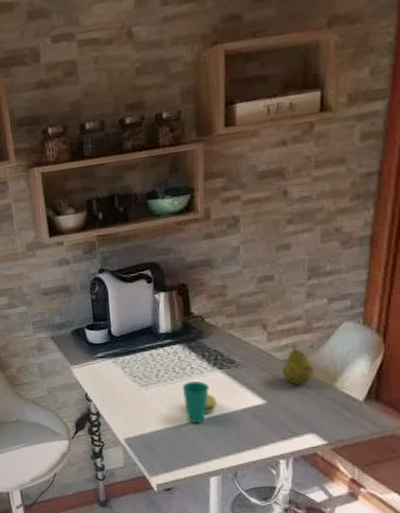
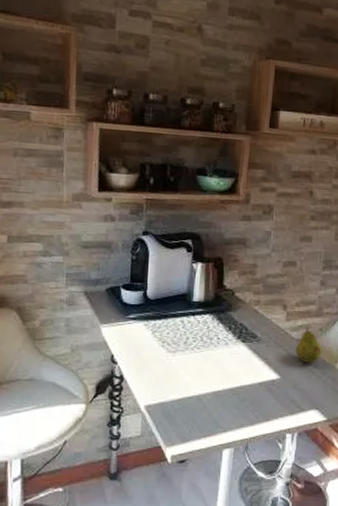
cup: present [182,380,217,424] -> none [207,351,238,394]

